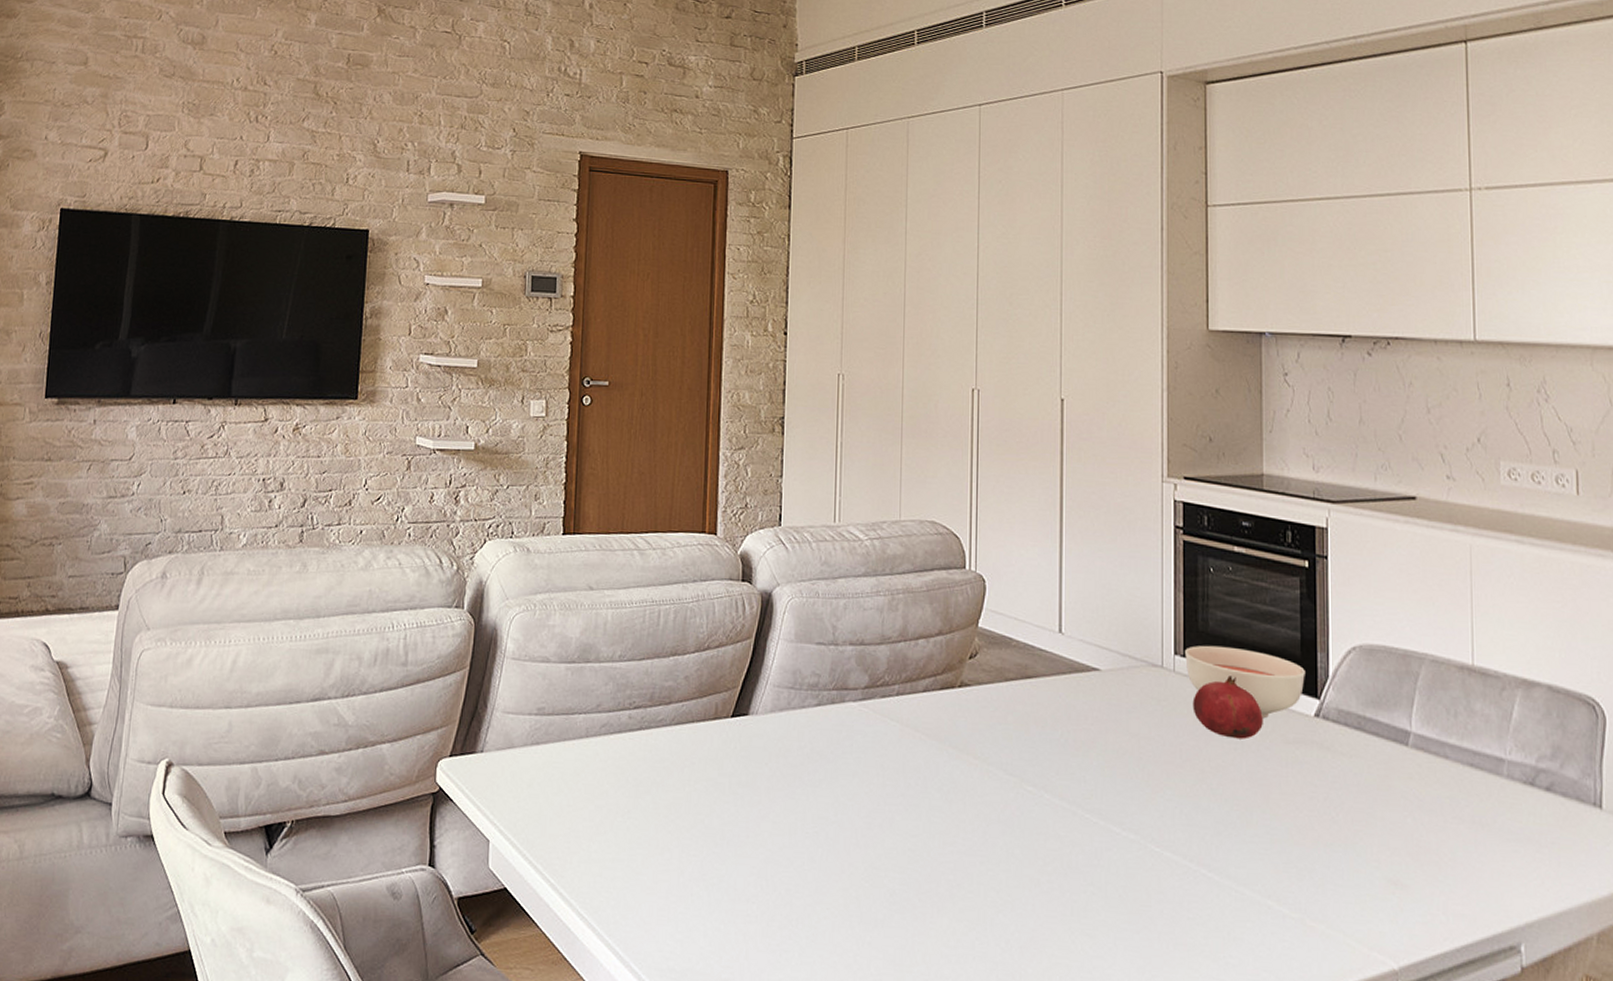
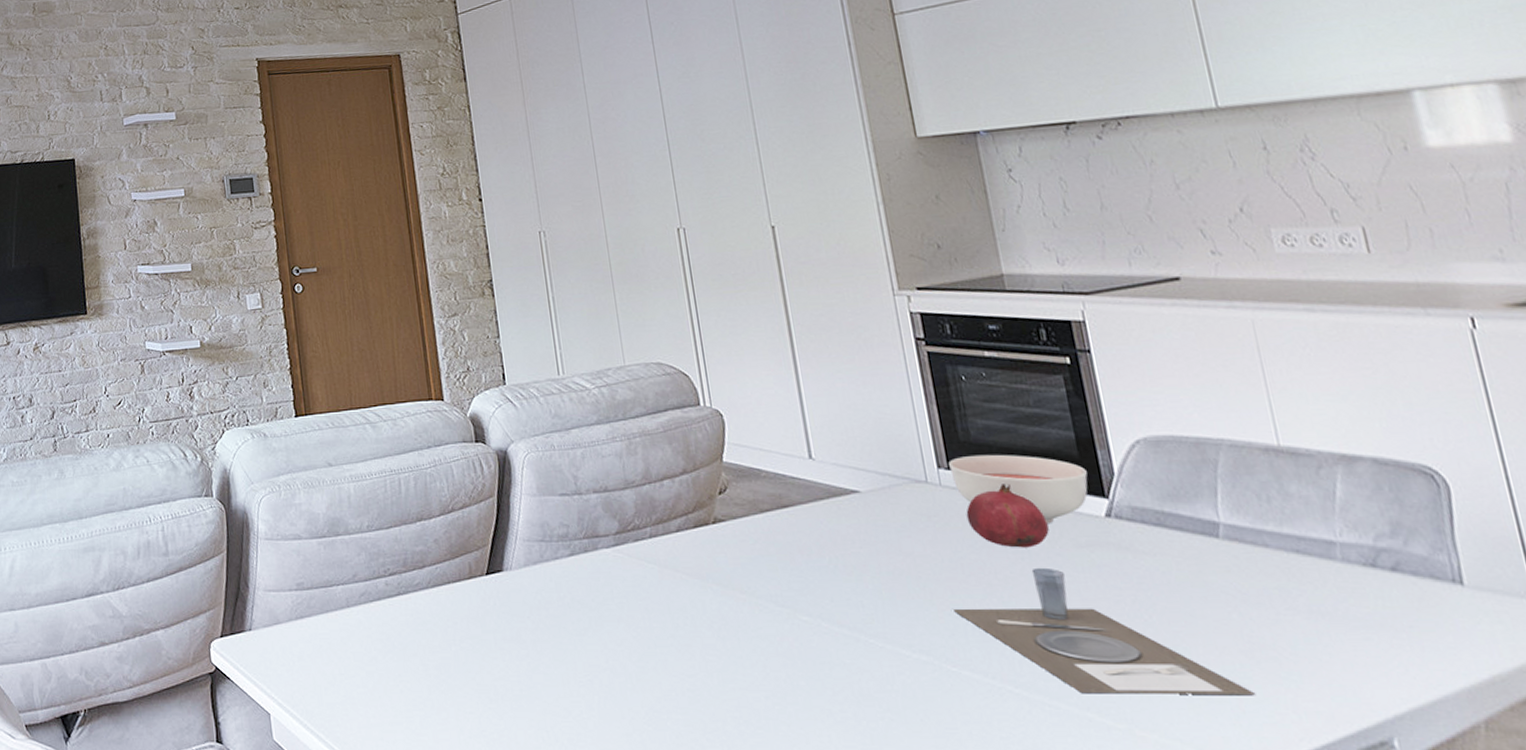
place setting: none [1165,759,1415,894] -> present [952,567,1256,694]

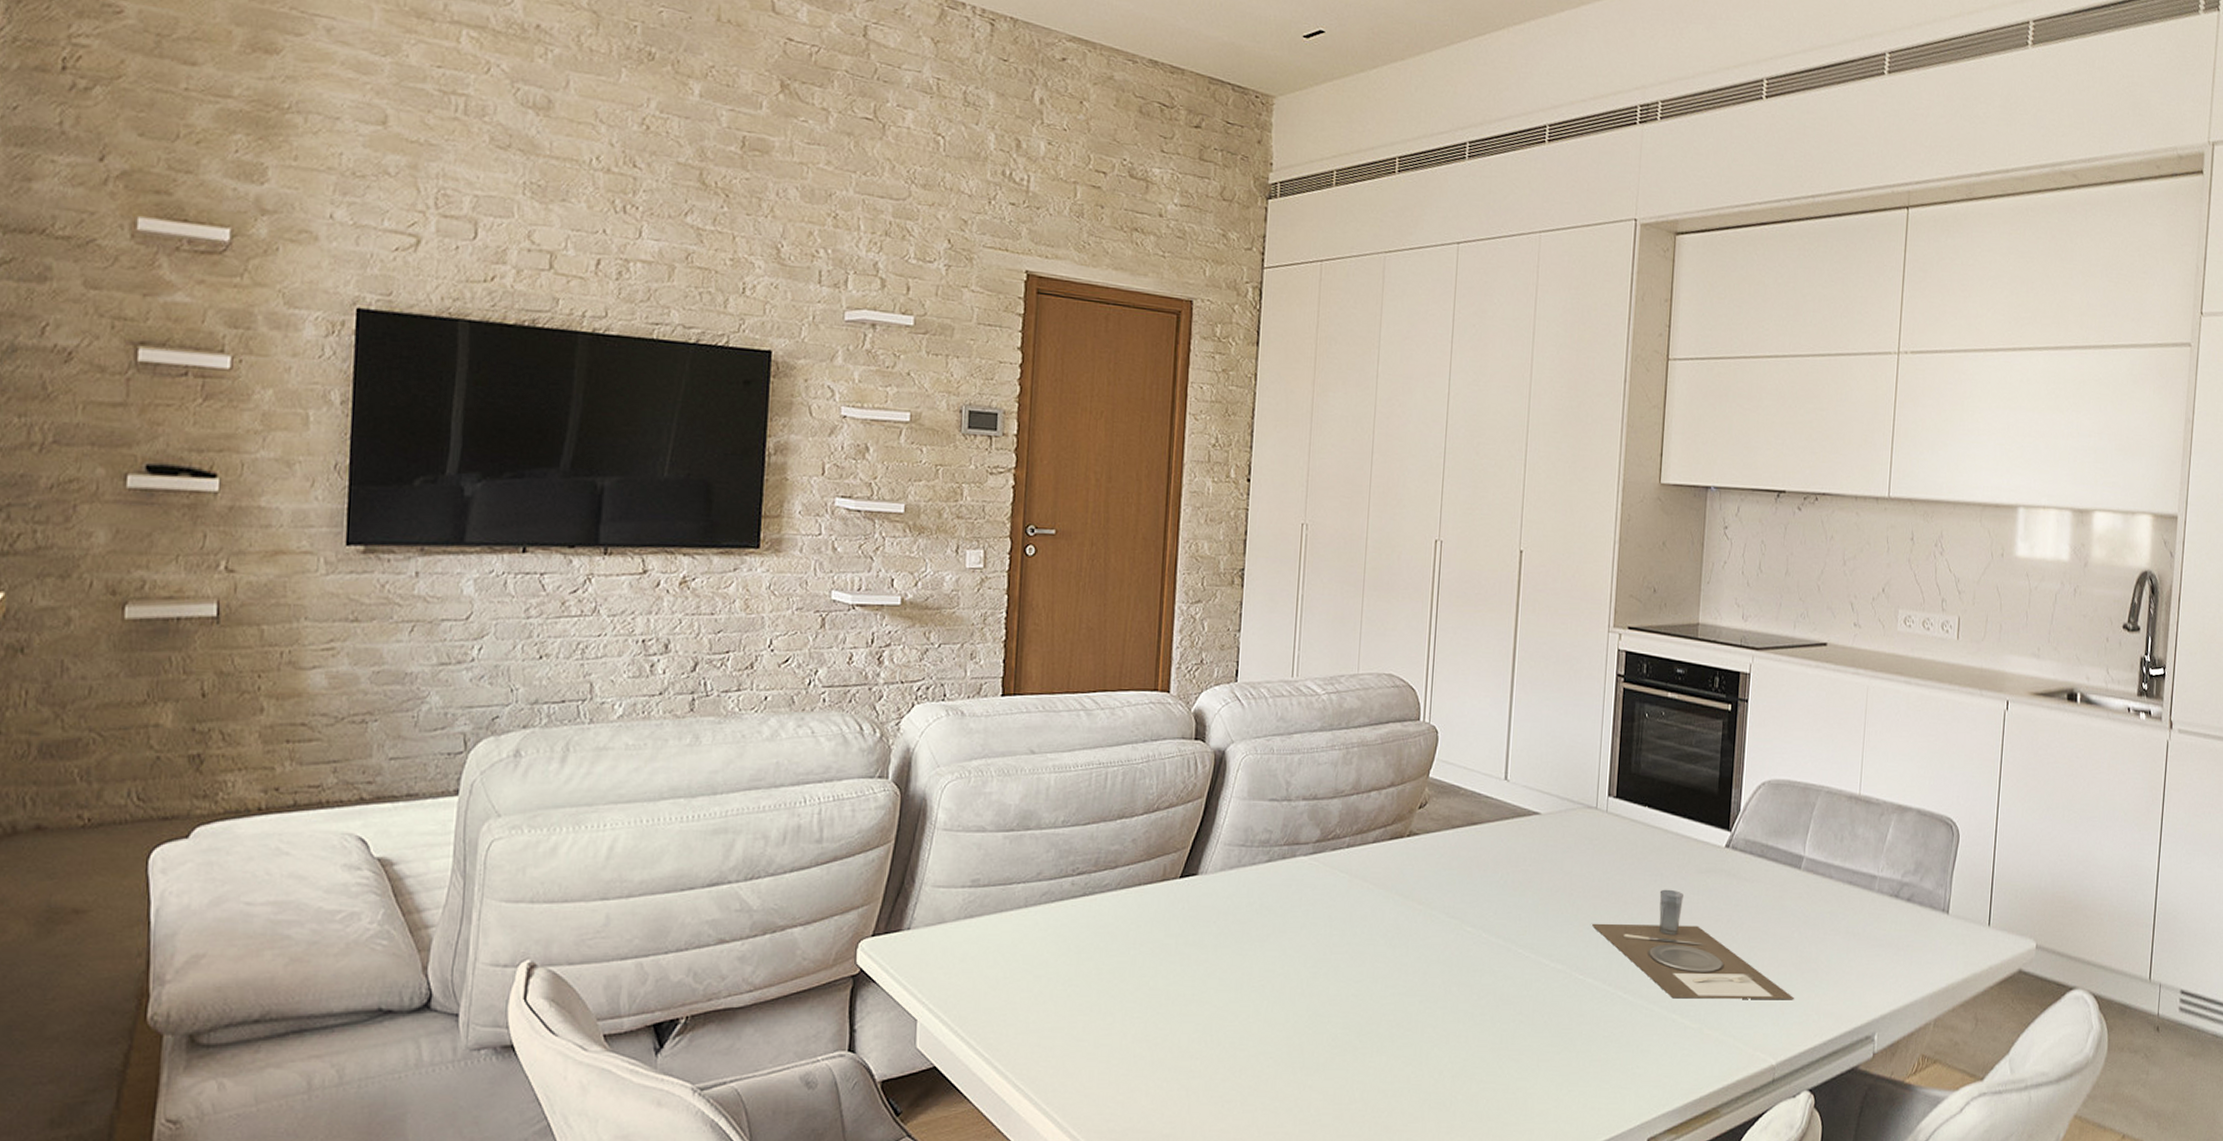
bowl: present [949,454,1088,524] -> none [1617,786,1721,852]
fruit: present [966,483,1049,548] -> none [1621,813,1682,871]

